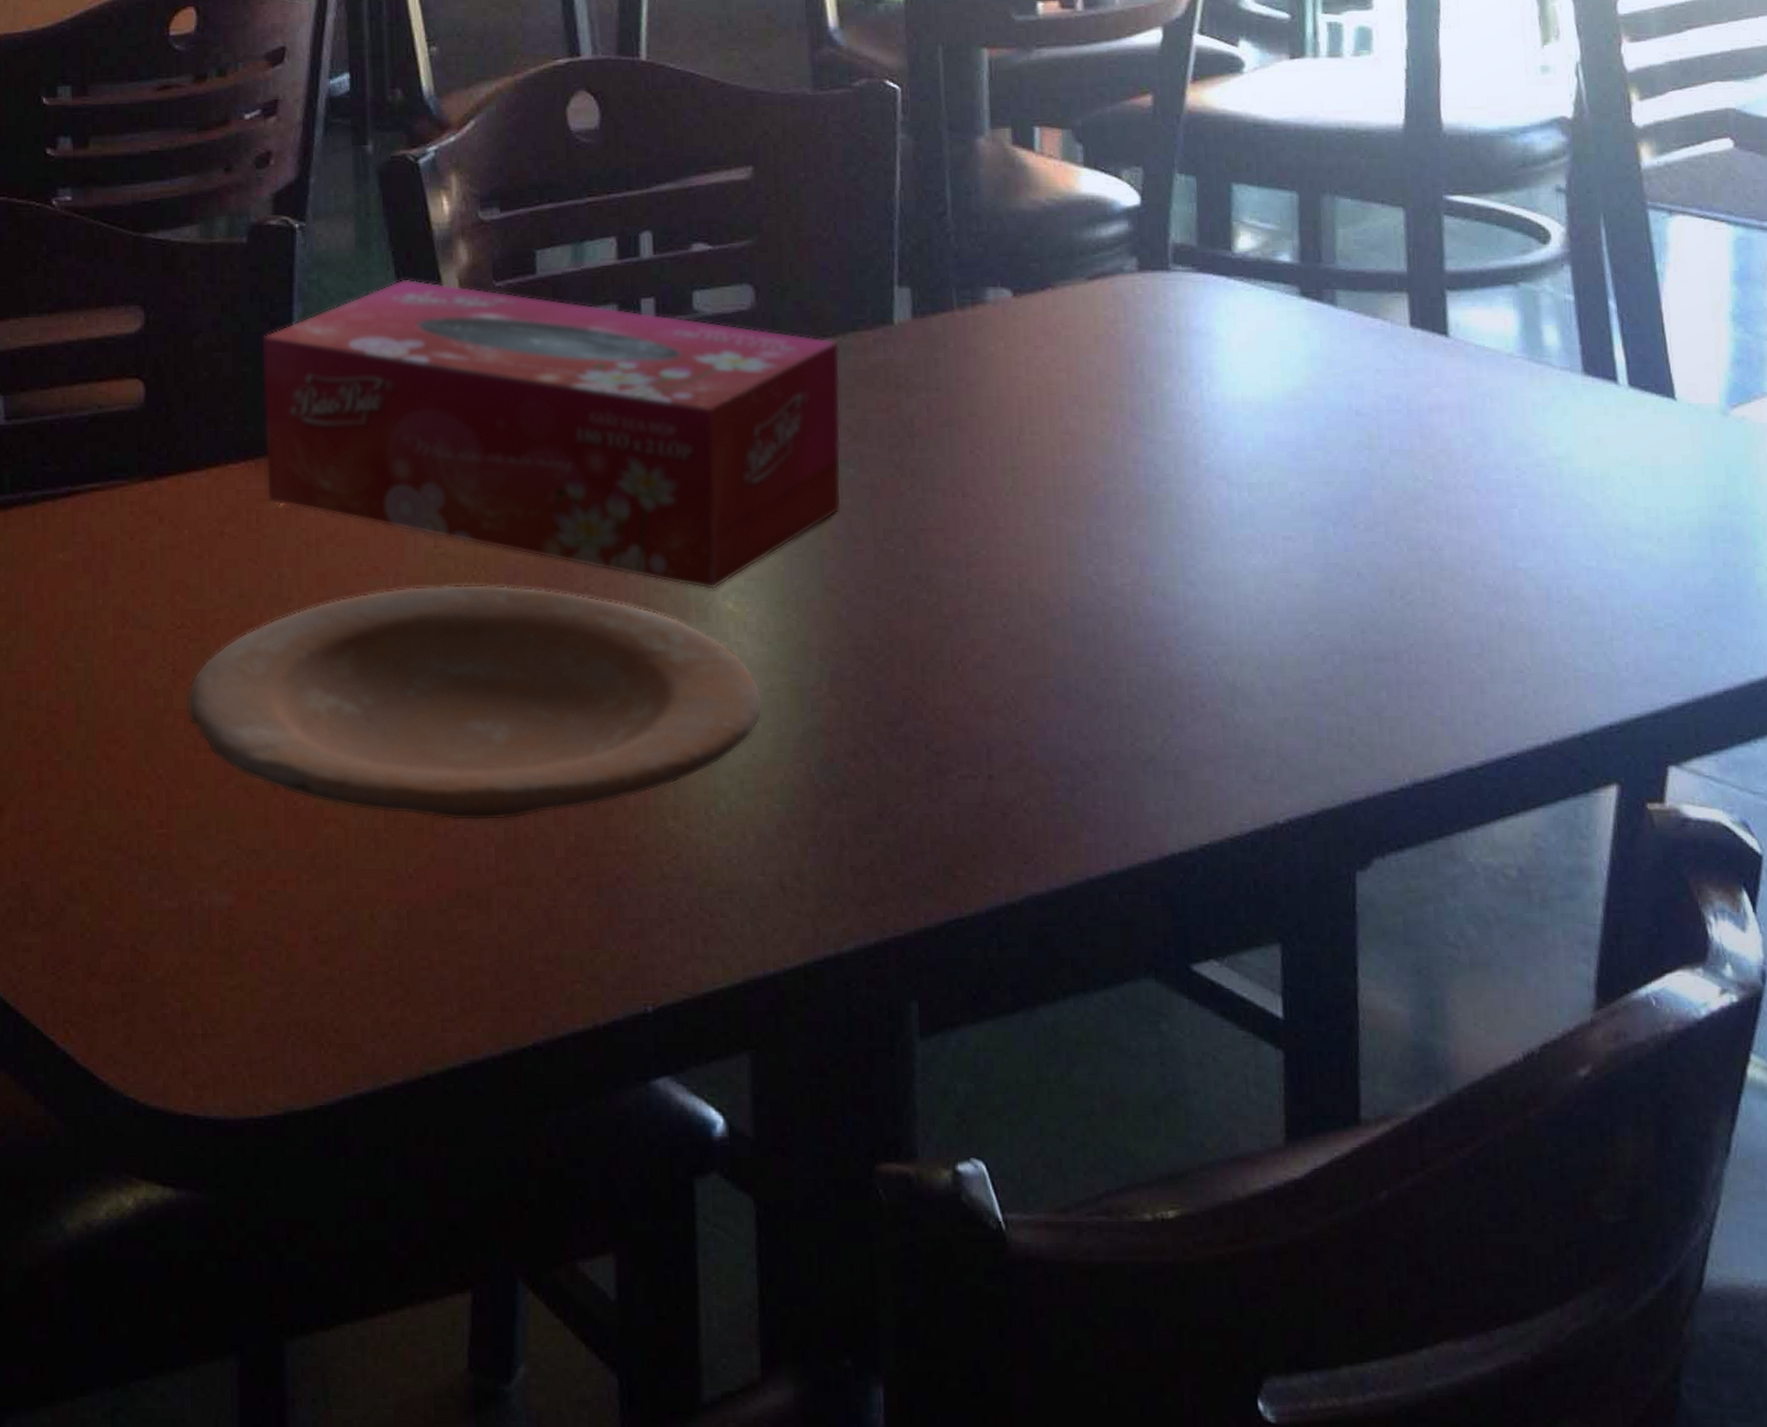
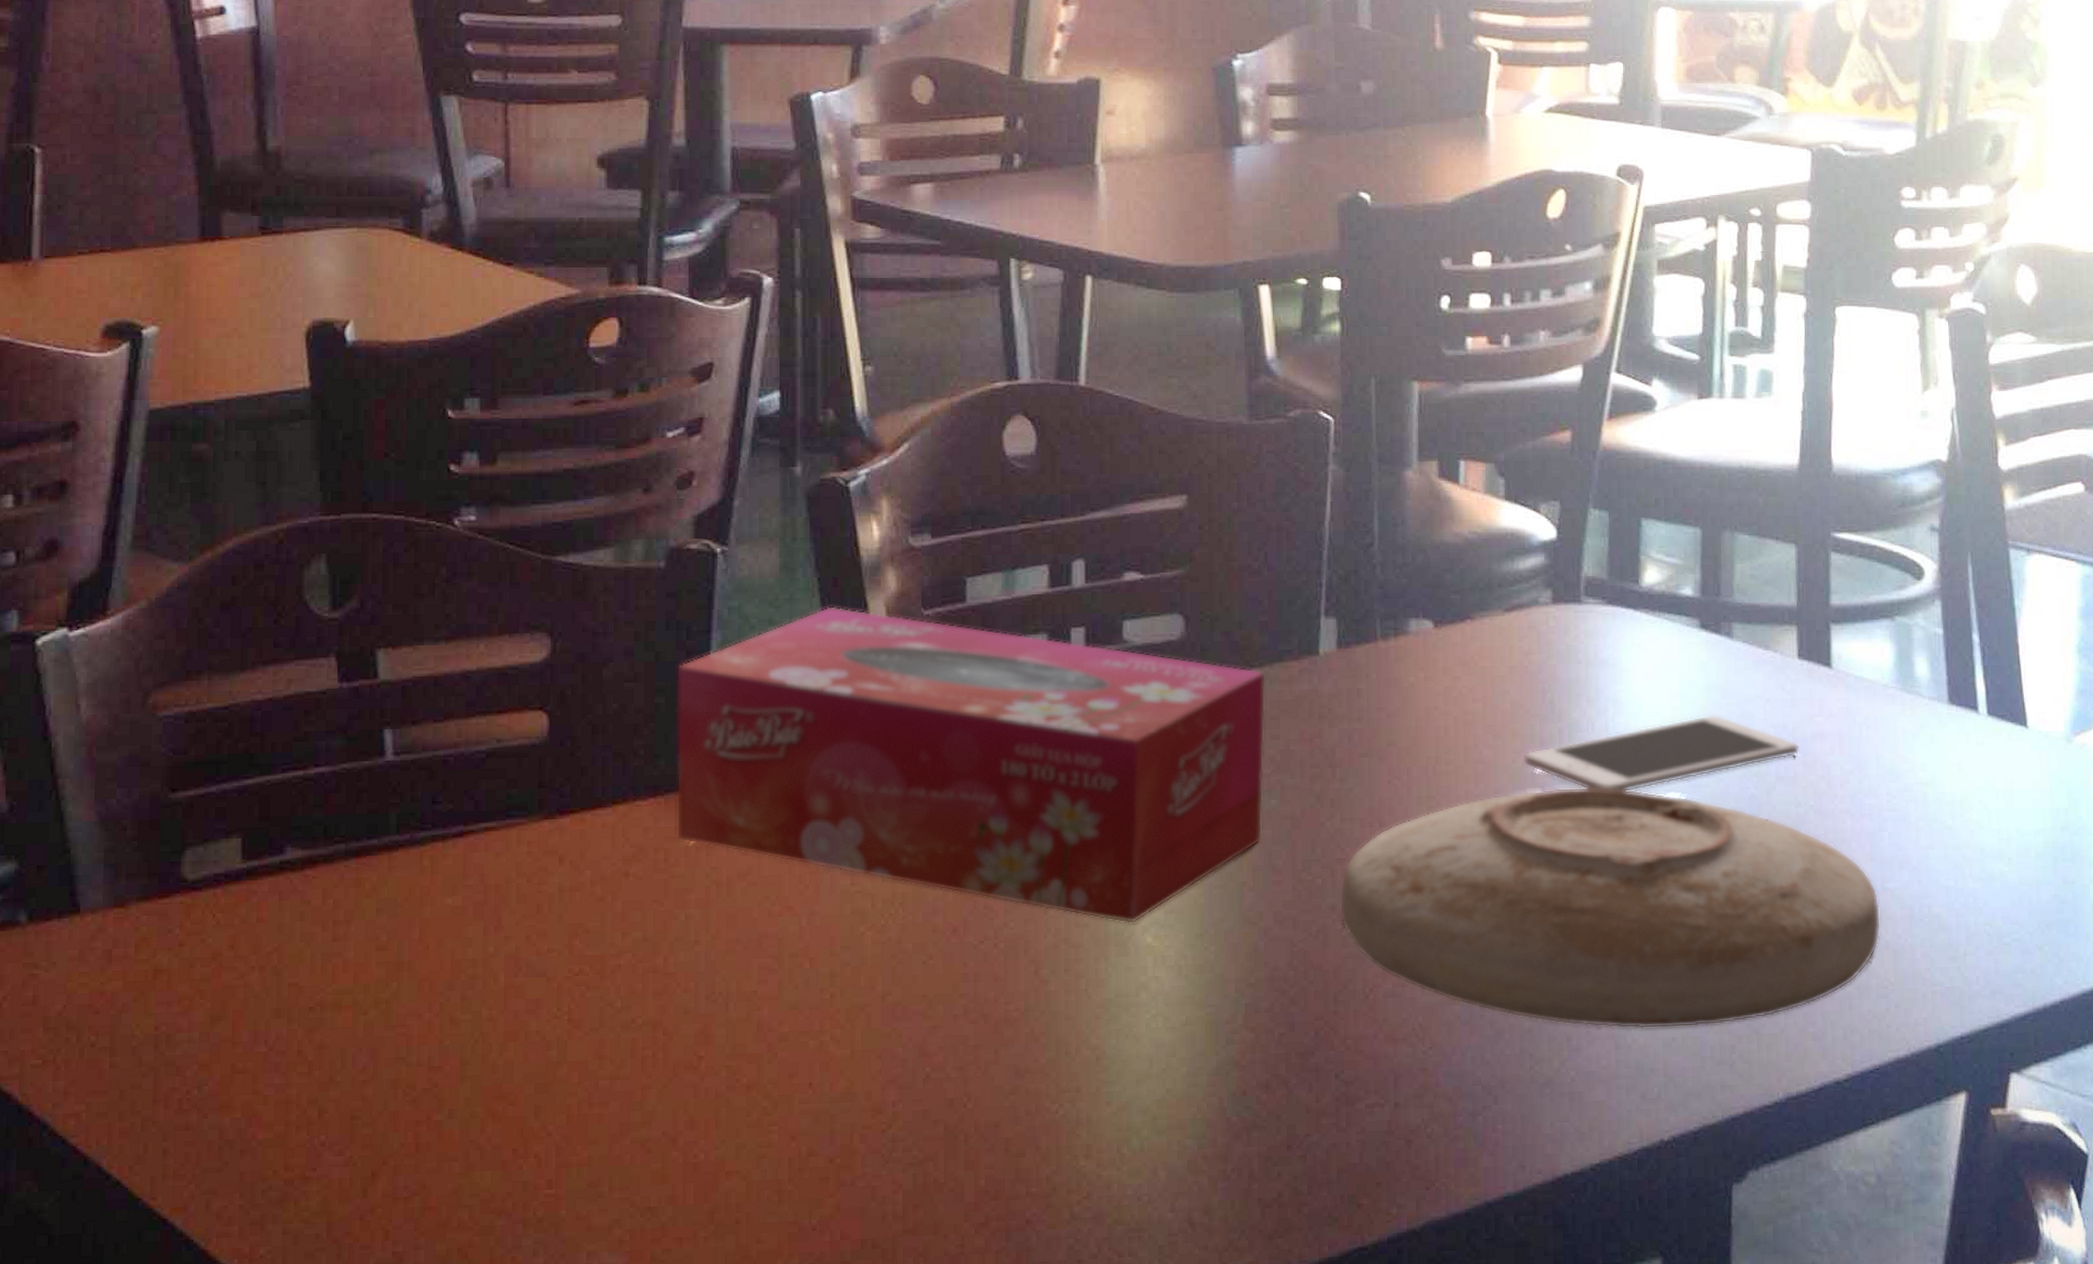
plate: present [186,584,764,821] -> none [582,922,1179,1169]
plate: none [923,458,1514,709] -> present [1339,787,1881,1029]
cell phone: none [1113,385,1416,464] -> present [1524,715,1800,792]

